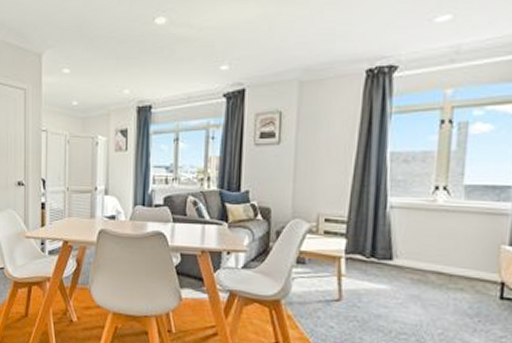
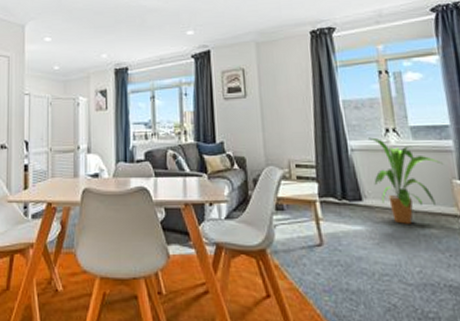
house plant: none [409,194,494,287] -> present [369,137,443,224]

